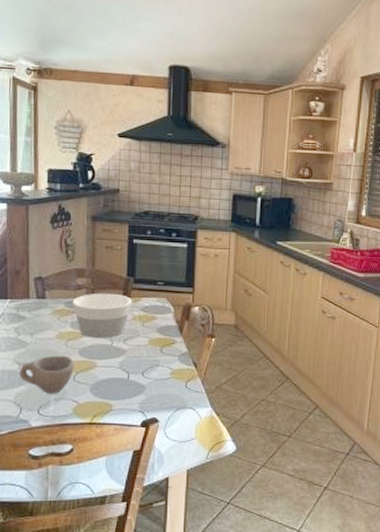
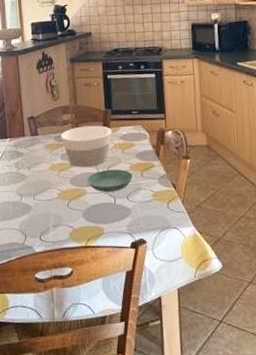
cup: present [19,355,74,394] -> none [21,185,67,221]
saucer: none [98,342,151,366] -> present [87,169,133,192]

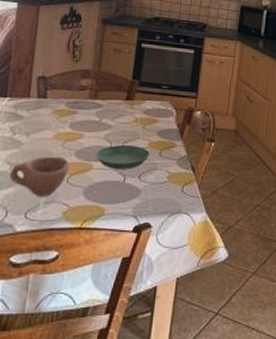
cup: none [21,185,67,221] -> present [9,156,70,197]
bowl: present [60,125,112,167] -> none [73,94,136,140]

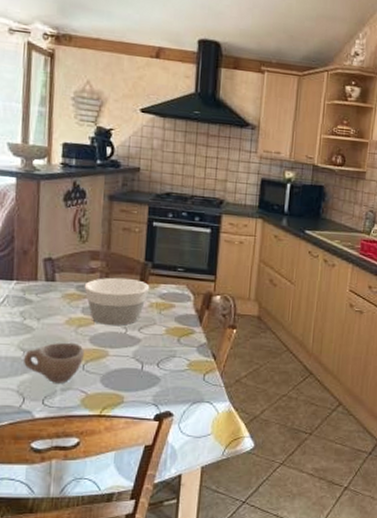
bowl: none [73,94,136,140] -> present [84,277,150,326]
saucer: present [95,144,150,169] -> none [111,330,168,356]

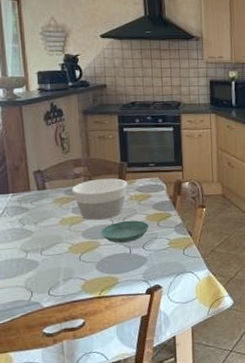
cup: present [23,342,84,383] -> none [26,239,79,276]
saucer: none [111,330,168,356] -> present [100,220,149,243]

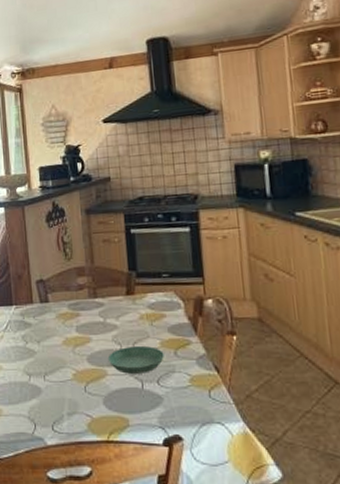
bowl: present [71,178,128,220] -> none [75,291,138,342]

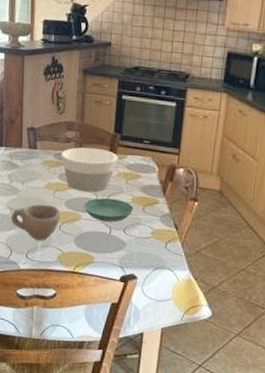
cup: none [29,363,84,407] -> present [10,204,61,241]
bowl: none [75,291,138,342] -> present [61,147,119,192]

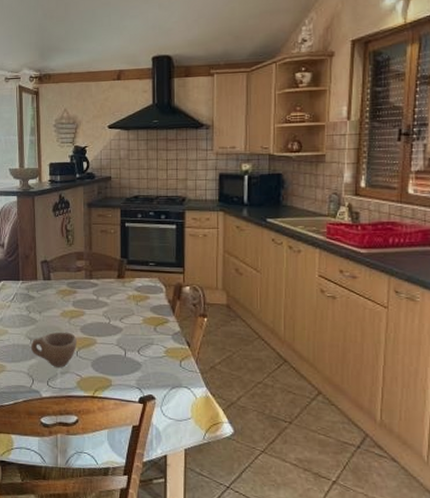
bowl: present [61,147,119,192] -> none [73,274,127,316]
saucer: present [83,198,133,222] -> none [98,320,145,344]

